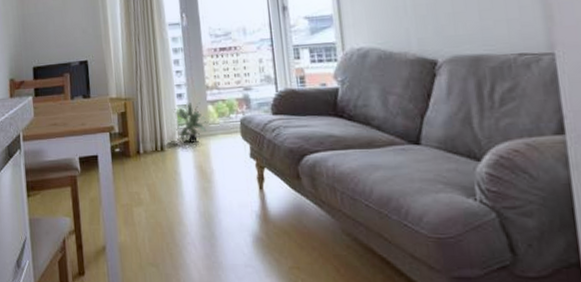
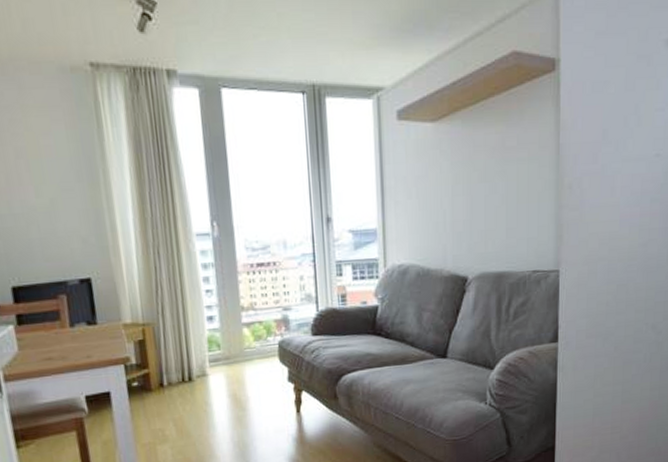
potted plant: present [173,102,209,143] -> none [203,325,244,371]

